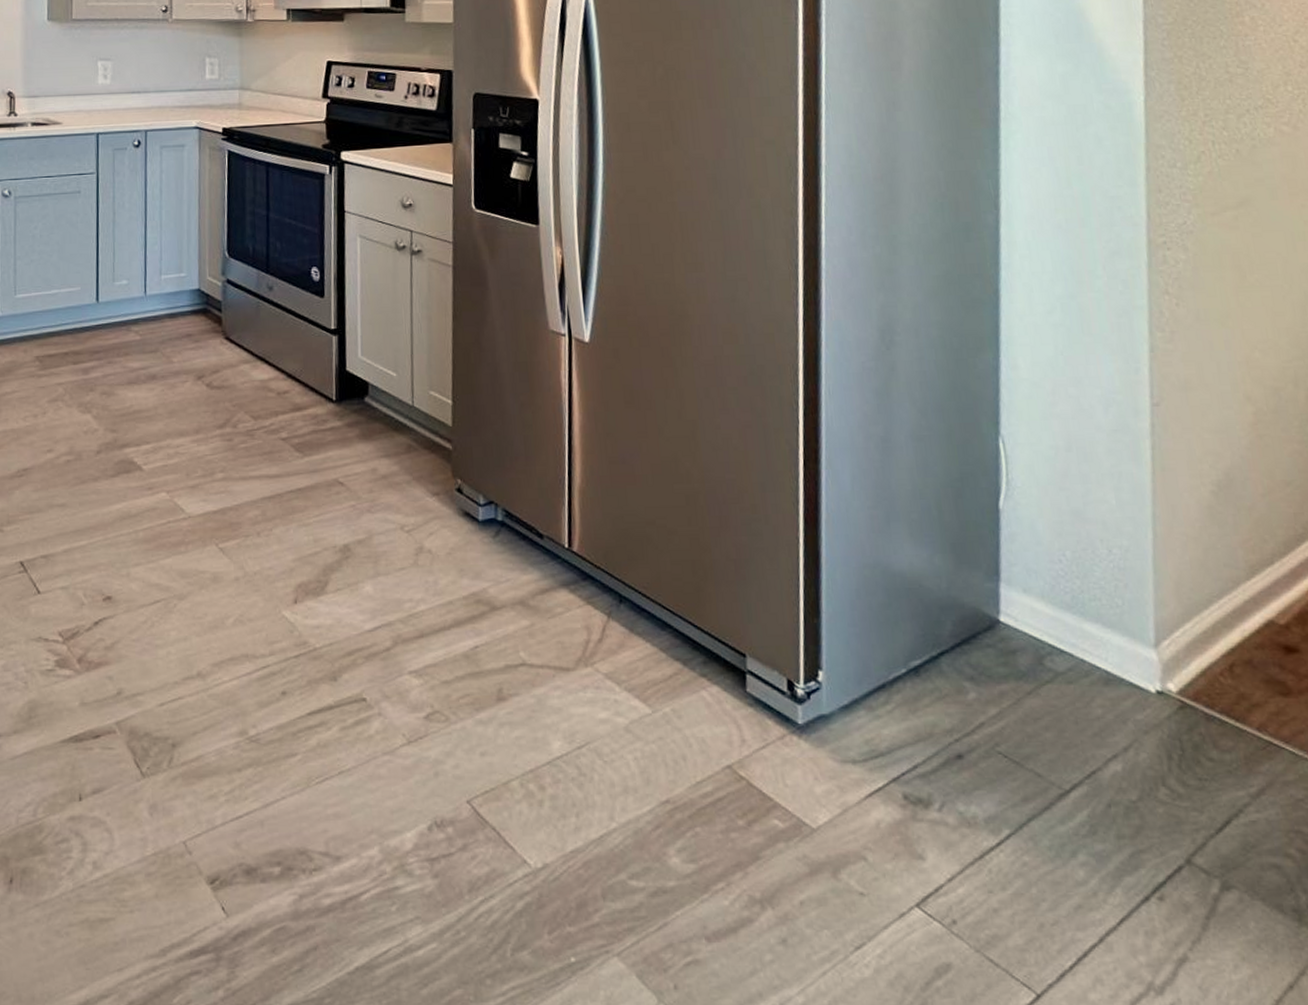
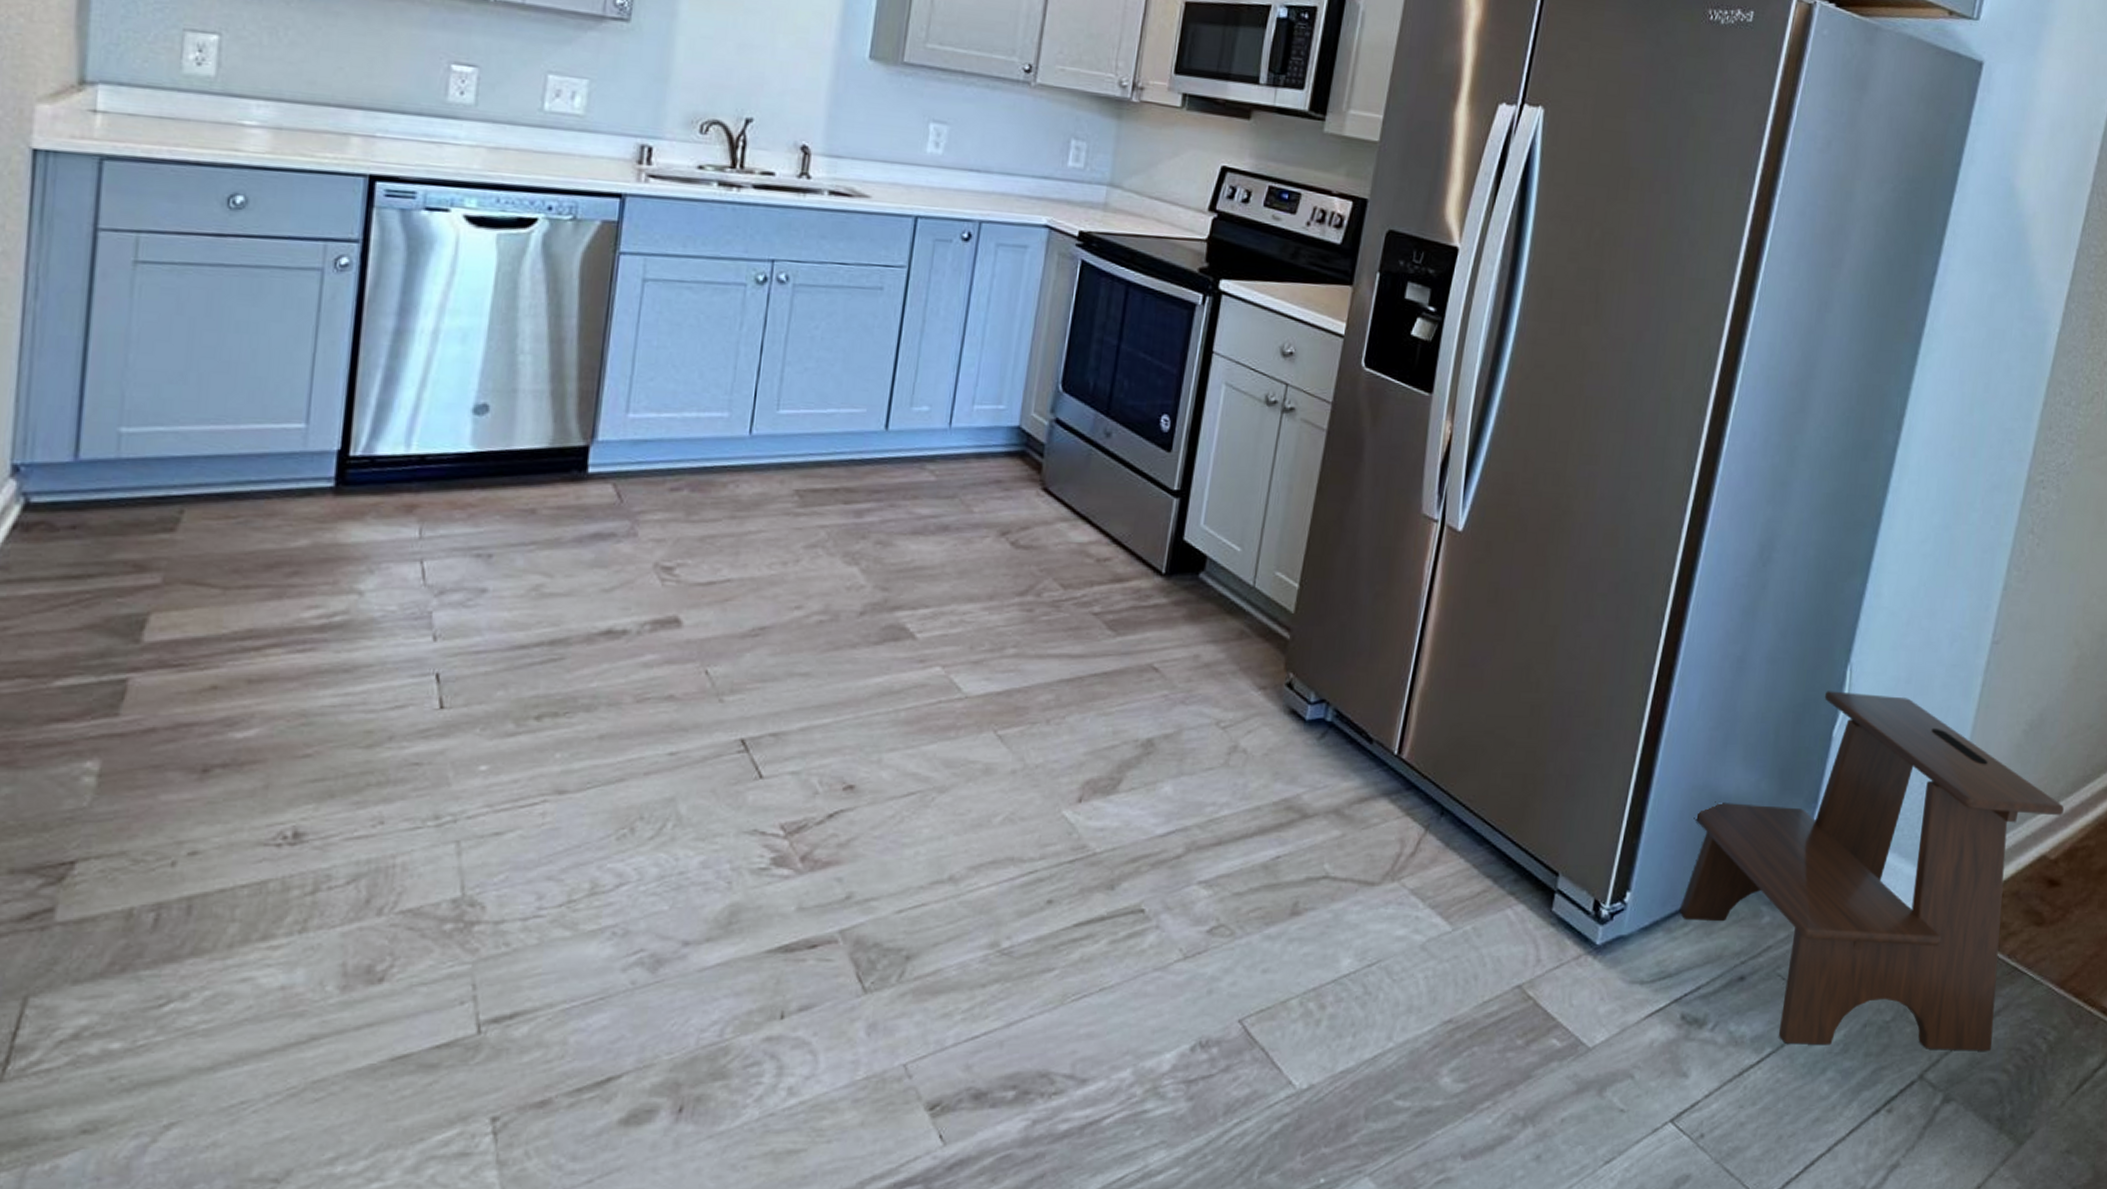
step stool: none [871,464,1282,834] -> present [1679,691,2064,1051]

